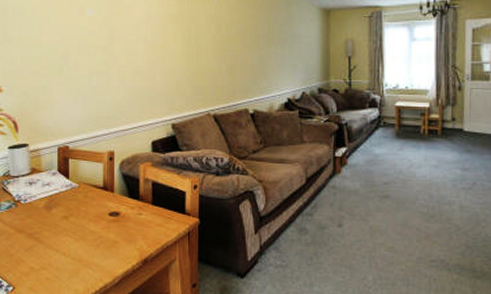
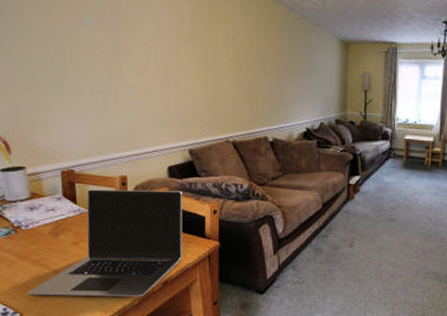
laptop: none [20,164,165,276] -> present [26,189,183,297]

